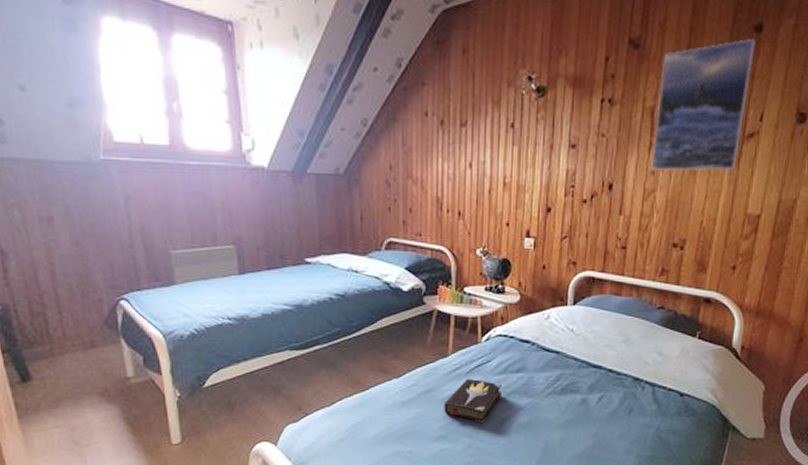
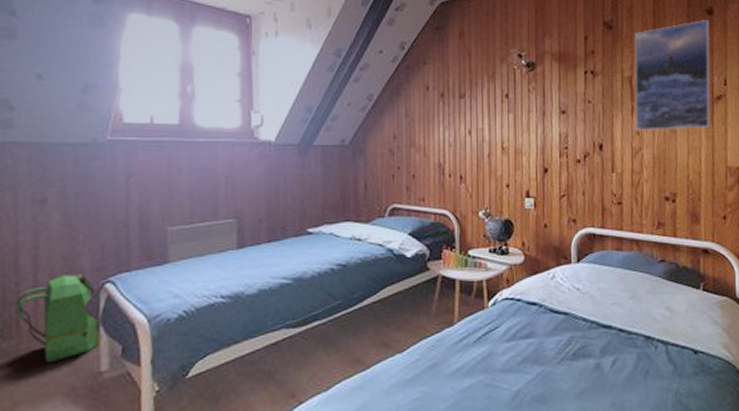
backpack: none [43,290,123,367] -> present [15,274,101,363]
hardback book: present [444,378,503,423] -> none [451,348,513,399]

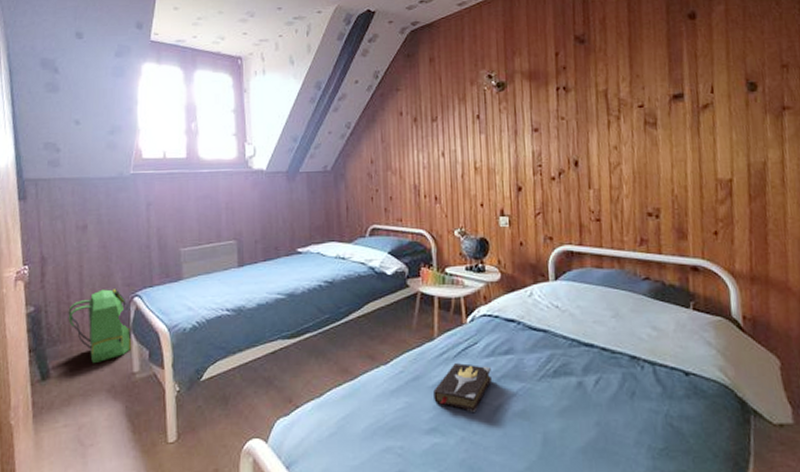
hardback book: none [451,348,513,399] -> present [433,362,493,412]
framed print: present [634,19,711,132] -> none [608,24,697,146]

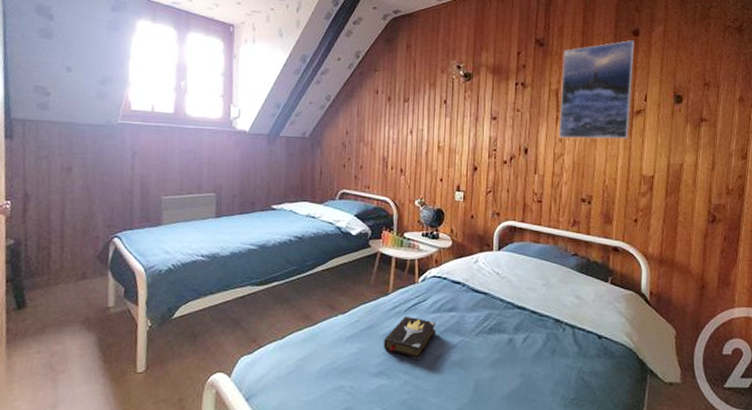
backpack: present [68,289,132,364] -> none [47,228,109,297]
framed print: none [608,24,697,146] -> present [558,40,635,140]

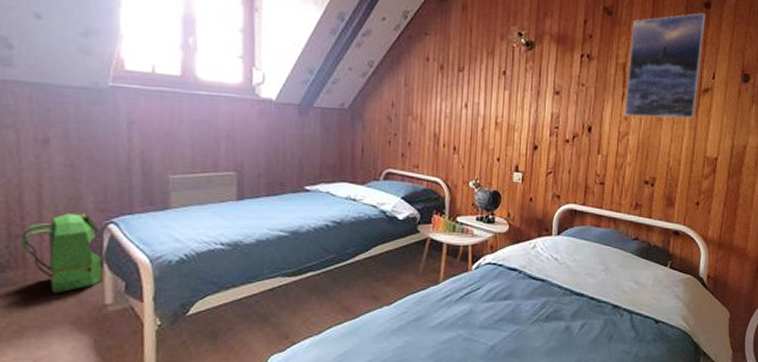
backpack: none [47,228,109,297] -> present [21,213,105,294]
hardback book: present [384,315,437,359] -> none [433,305,491,351]

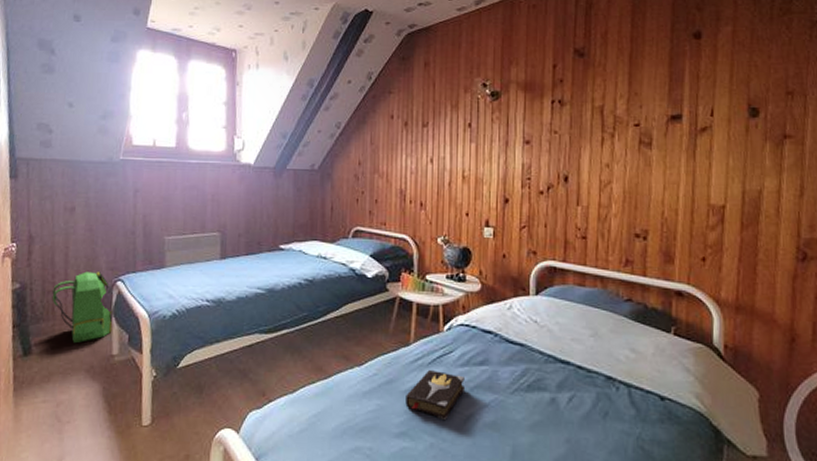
hardback book: none [433,305,491,351] -> present [405,369,466,419]
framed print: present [624,12,706,120] -> none [605,44,697,164]

